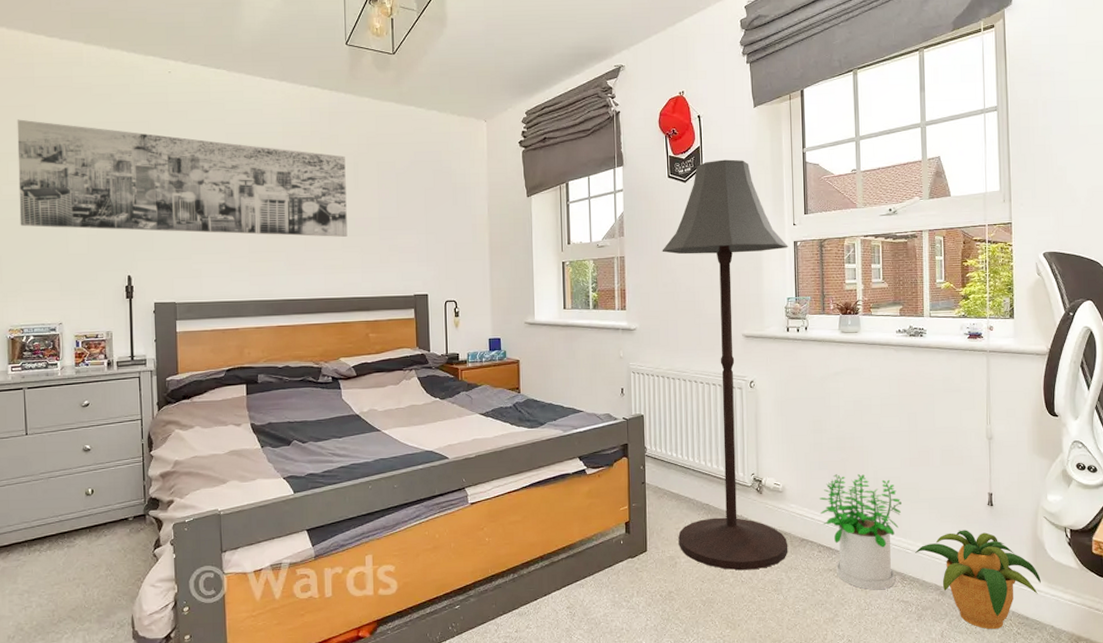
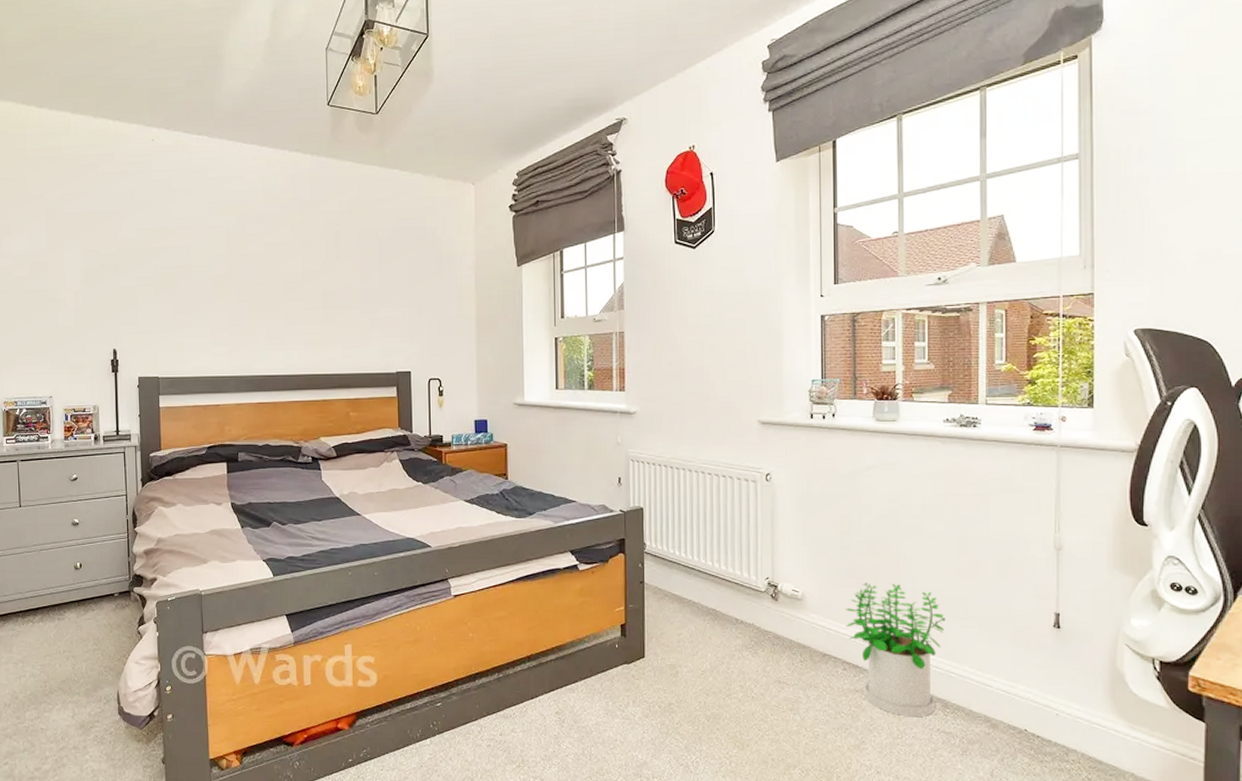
wall art: present [17,119,348,237] -> none [10,191,328,310]
floor lamp: present [662,159,788,571] -> none [666,222,814,685]
potted plant: present [915,530,1041,630] -> none [961,654,1119,773]

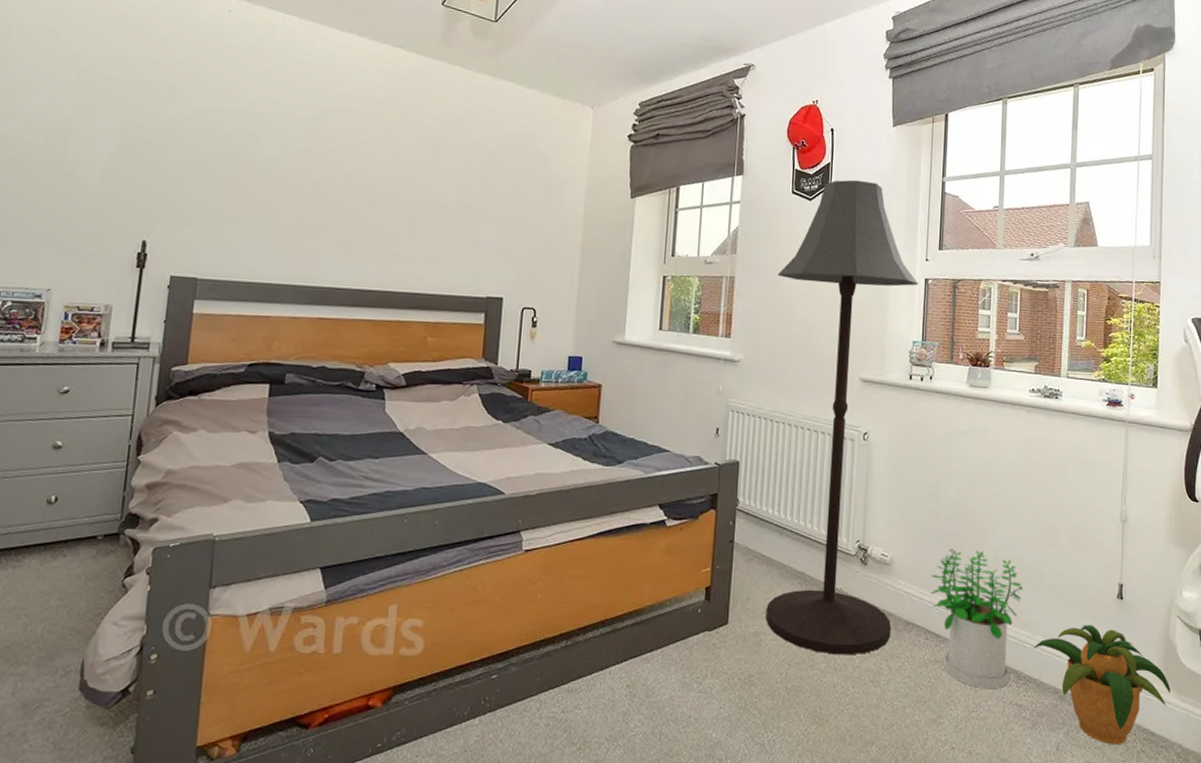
floor lamp: none [666,222,814,685] -> present [765,179,919,655]
potted plant: none [961,654,1119,773] -> present [1034,624,1171,745]

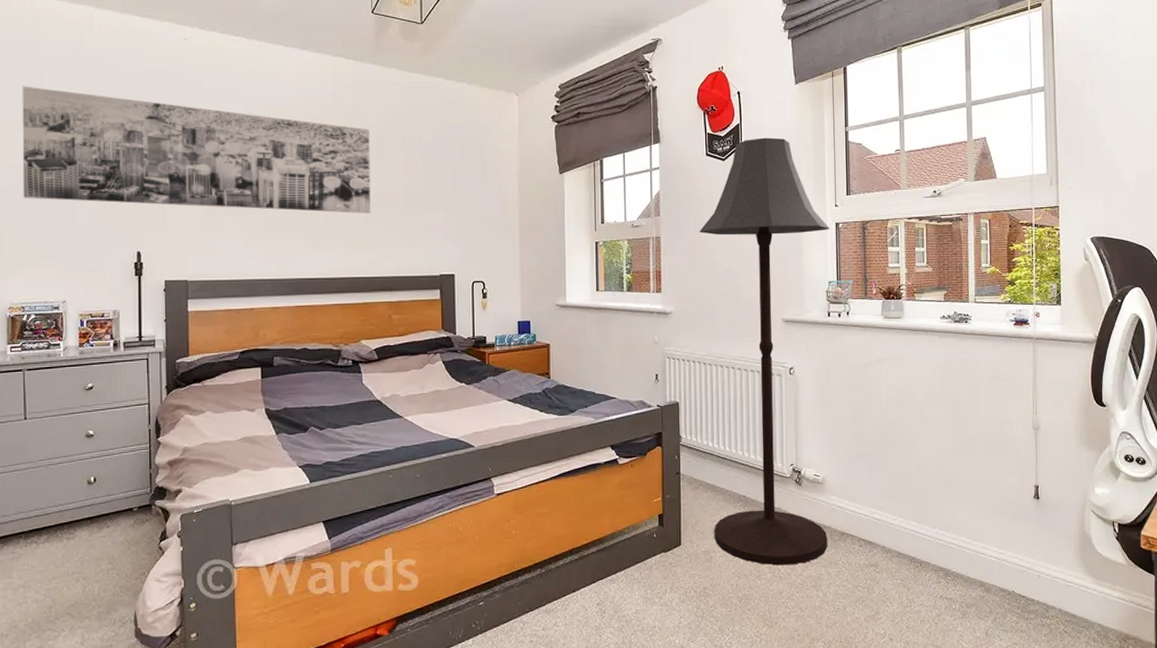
wall art: none [17,43,425,222] -> present [22,86,371,213]
potted plant: present [931,549,1024,689] -> none [861,464,946,586]
potted plant: present [1034,624,1171,745] -> none [959,524,1088,628]

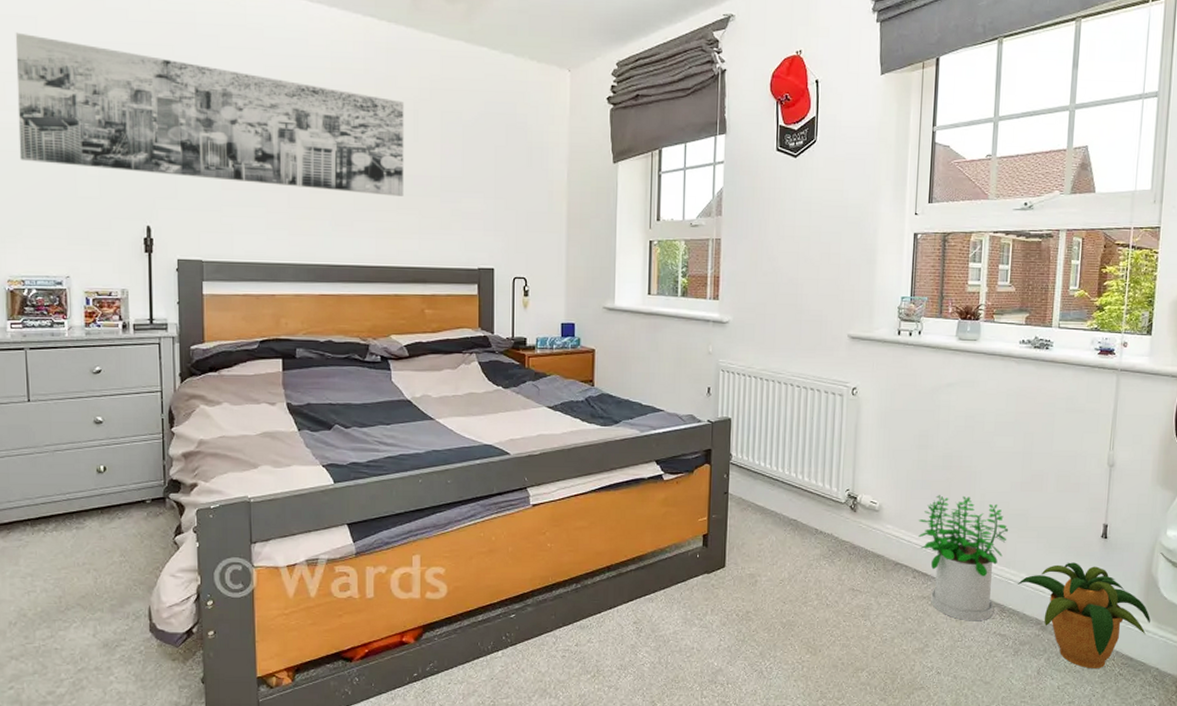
floor lamp: present [699,137,830,566] -> none [760,133,907,593]
potted plant: none [861,464,946,586] -> present [918,495,1009,621]
potted plant: none [959,524,1088,628] -> present [1018,562,1151,669]

